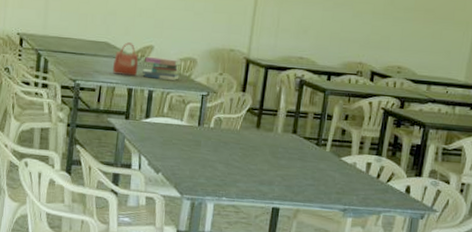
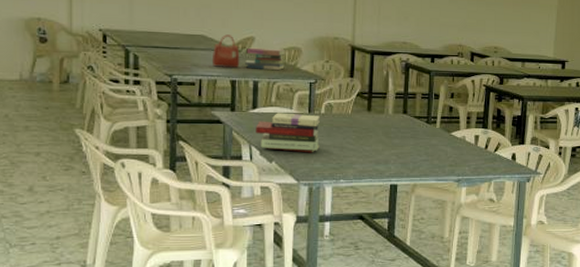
books: none [146,123,209,168] -> present [256,113,320,153]

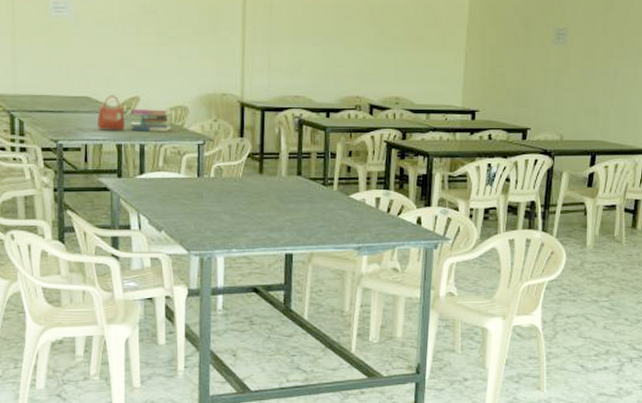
books: present [256,113,320,153] -> none [143,178,210,221]

